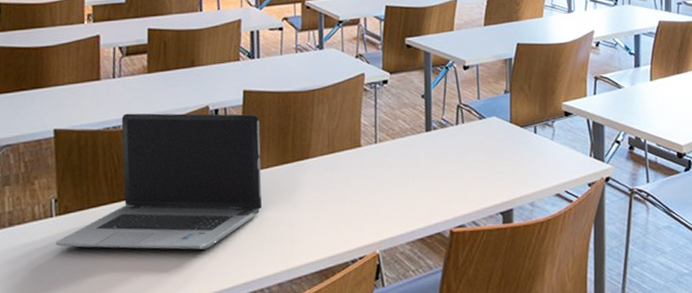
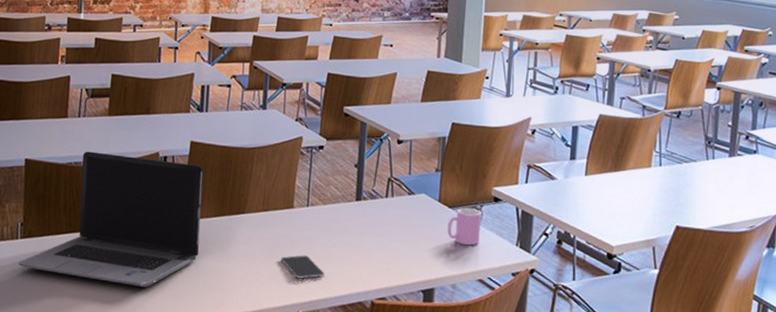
smartphone: none [351,193,399,218] -> present [280,255,325,279]
cup: none [521,125,554,163] -> present [447,208,481,246]

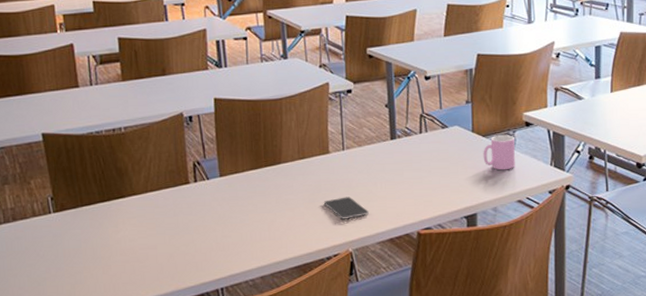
laptop computer: present [18,151,203,287] -> none [56,119,241,245]

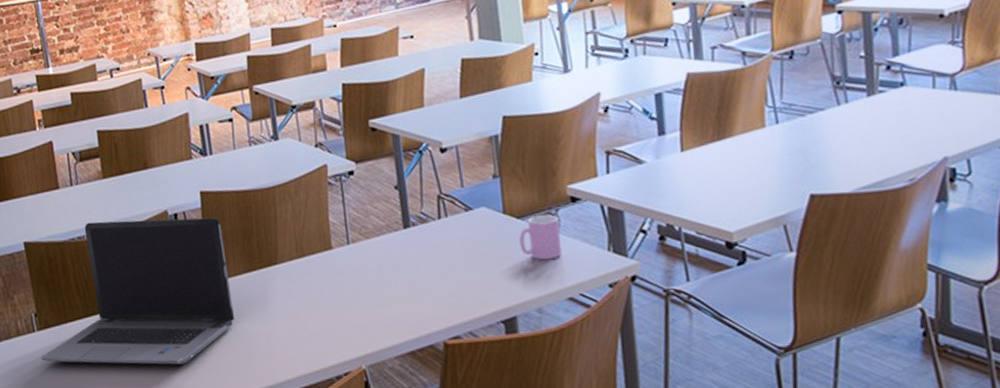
laptop computer: none [56,119,241,245] -> present [41,217,235,365]
smartphone: present [323,196,369,219] -> none [328,301,383,329]

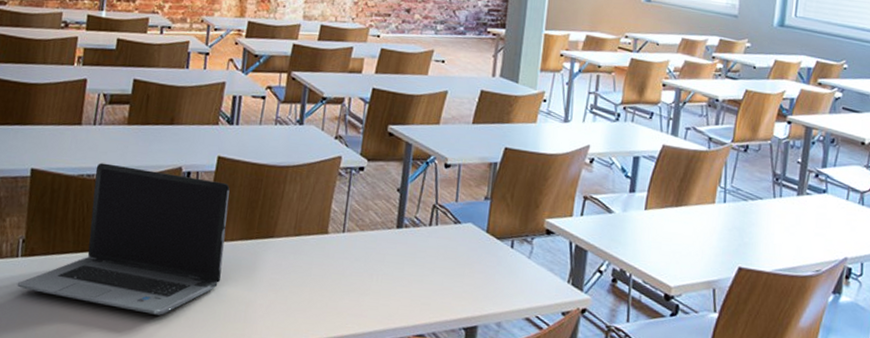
cup: present [519,215,562,260] -> none [494,240,532,281]

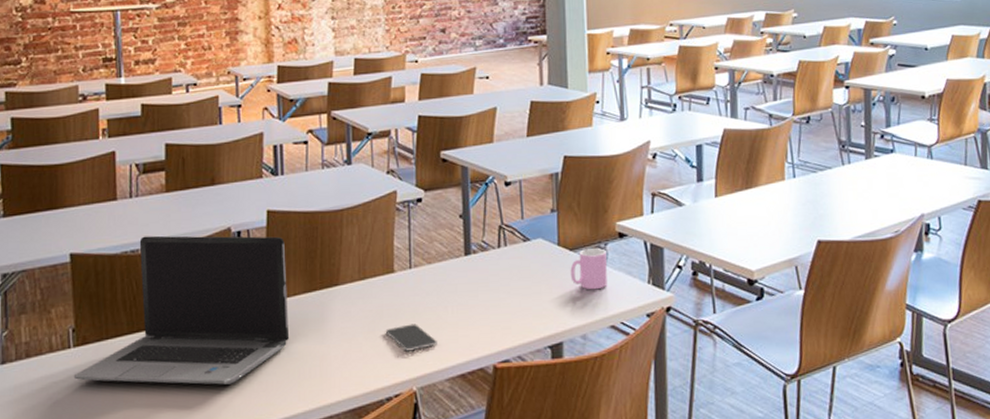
smartphone: none [311,285,359,311] -> present [385,324,437,351]
cup: none [494,240,532,281] -> present [570,248,607,290]

